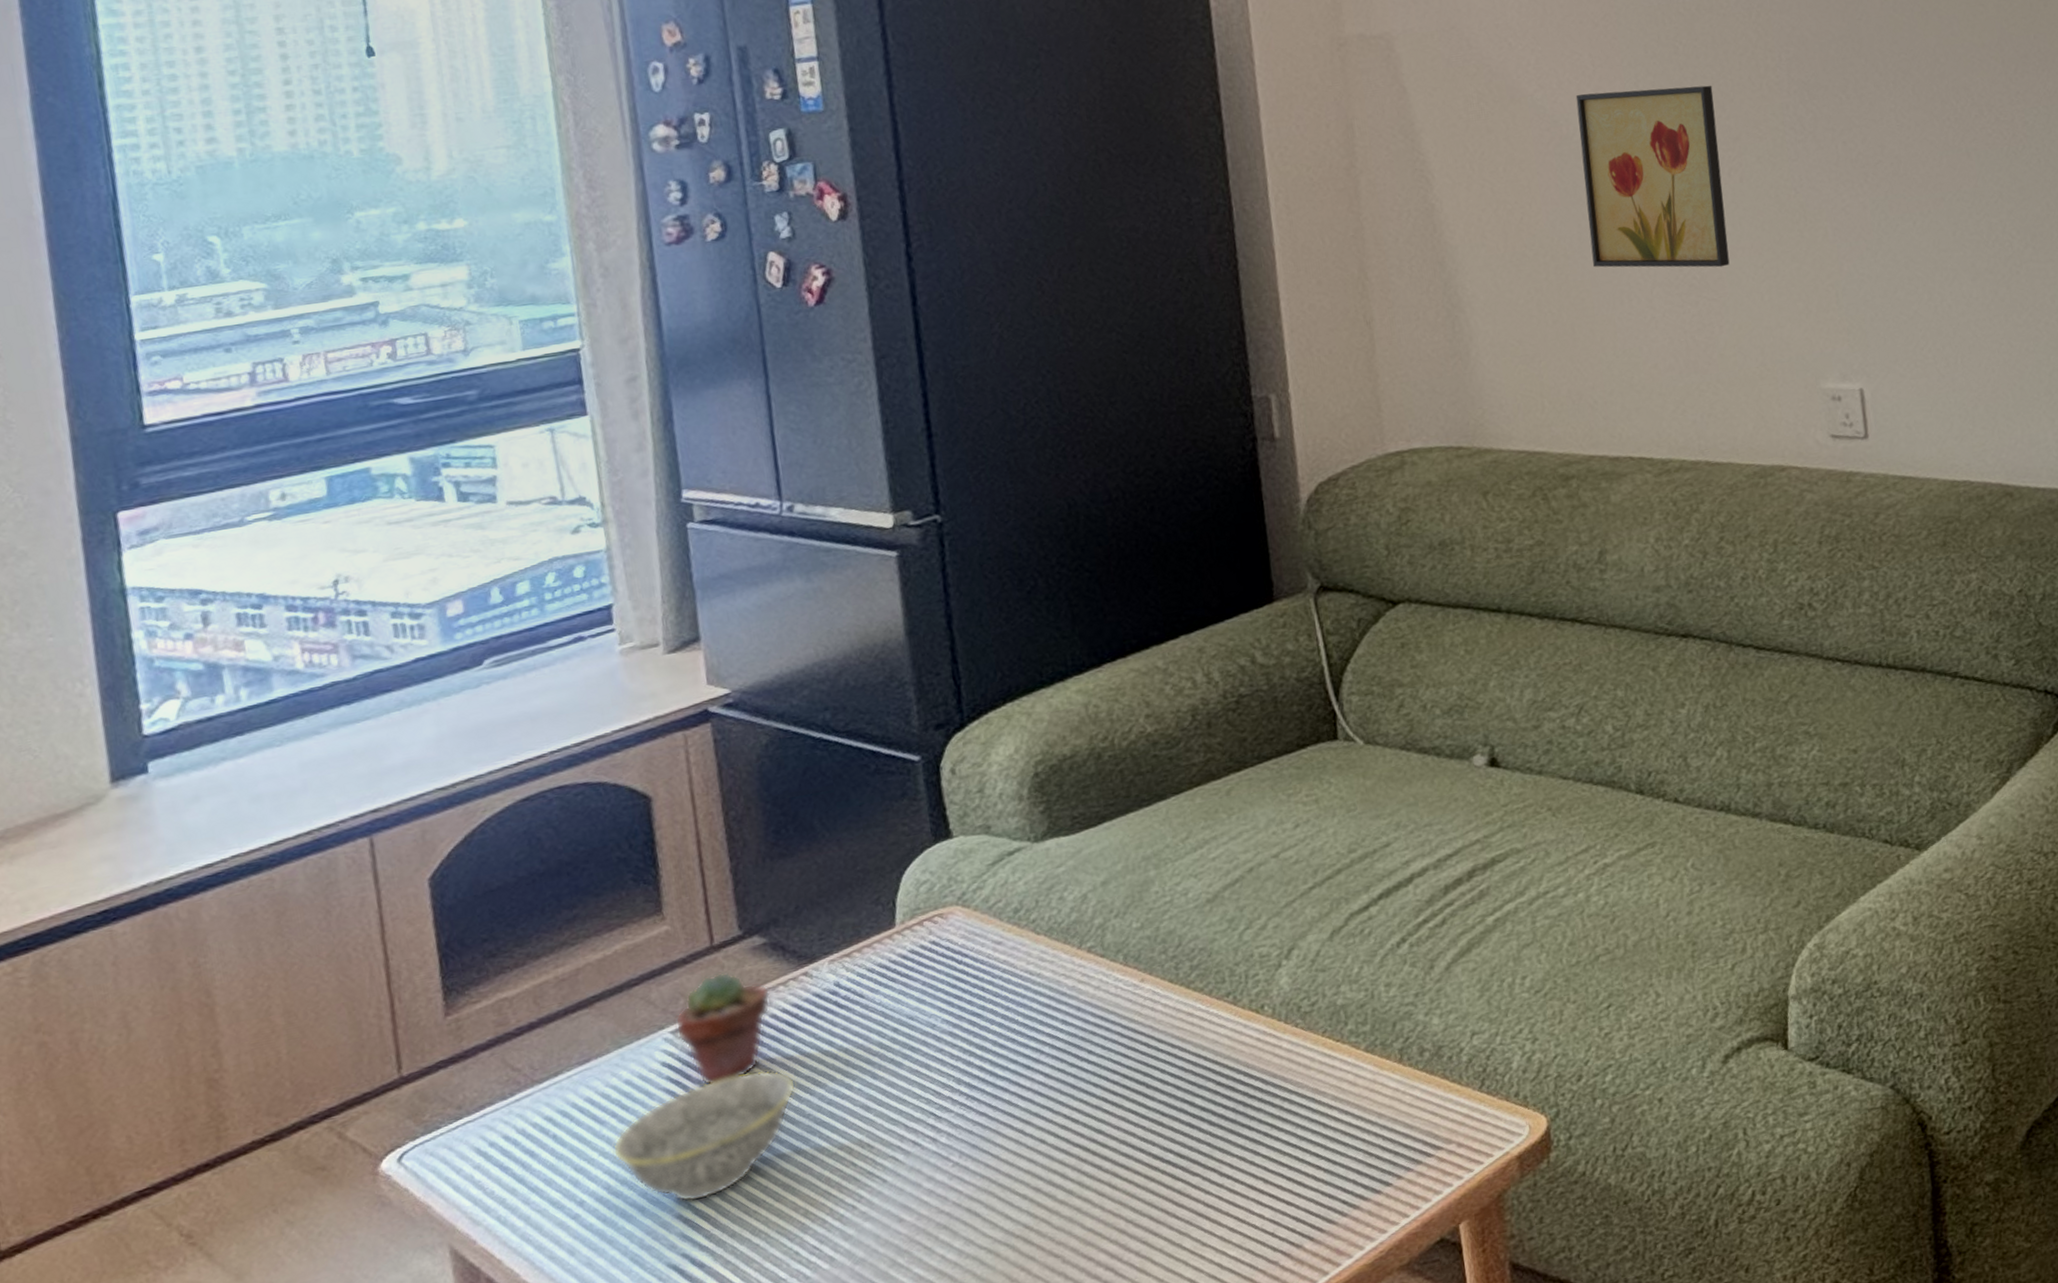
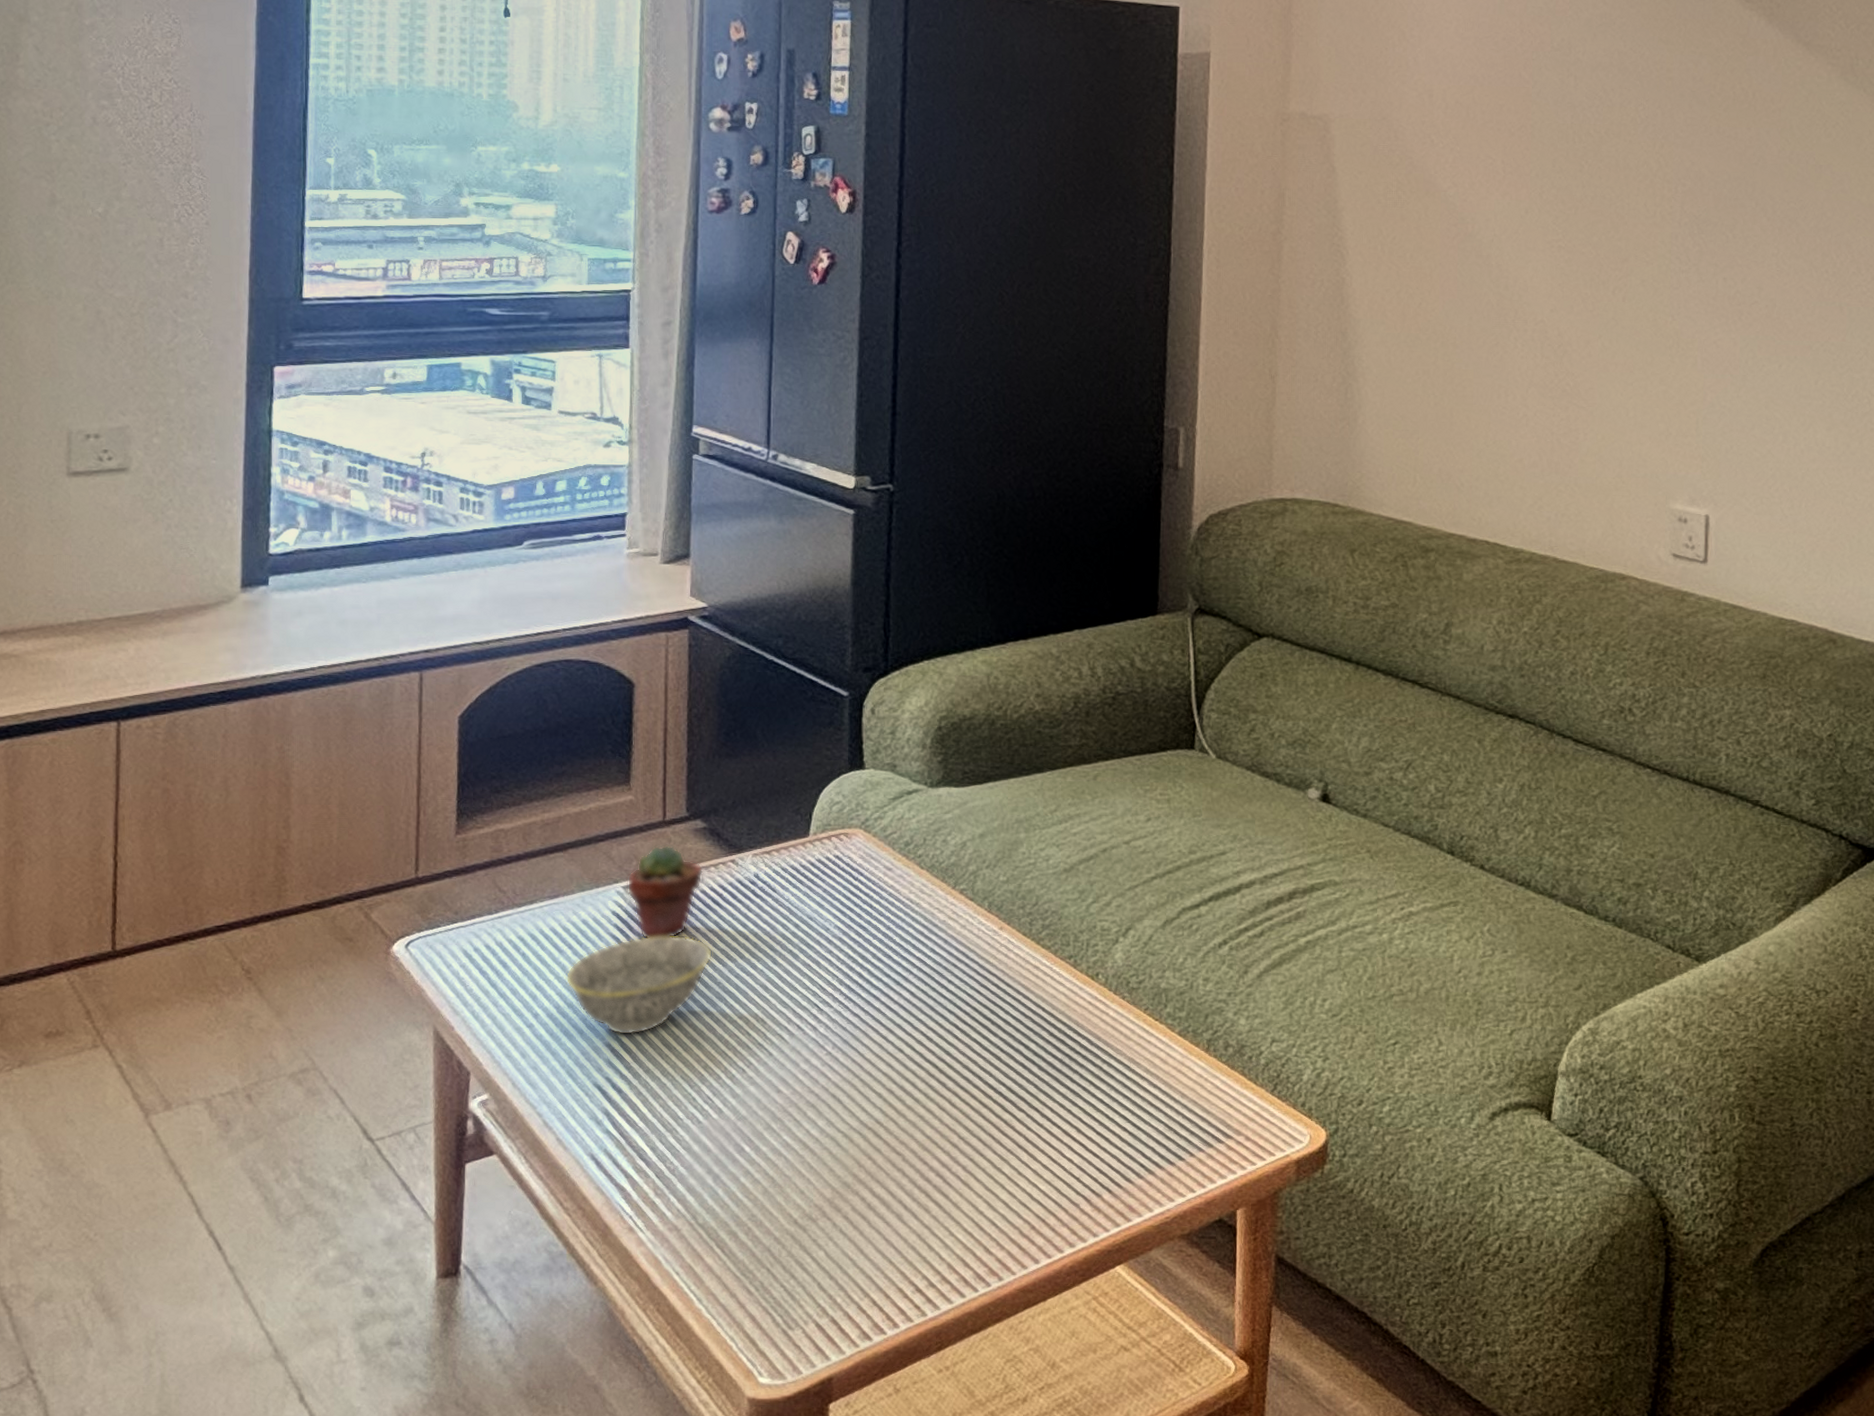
wall art: present [1575,85,1730,268] -> none [1478,196,1610,379]

